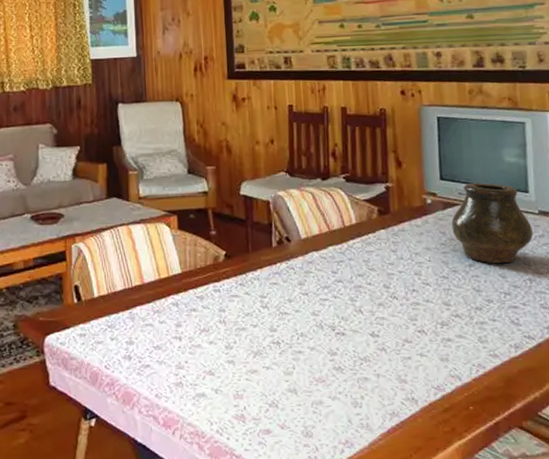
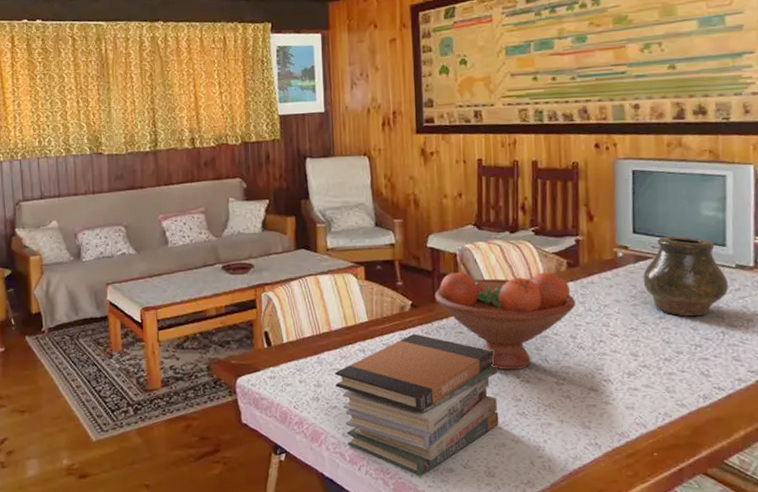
book stack: none [148,285,316,439] -> present [335,333,499,476]
fruit bowl: none [249,219,388,322] -> present [435,271,576,370]

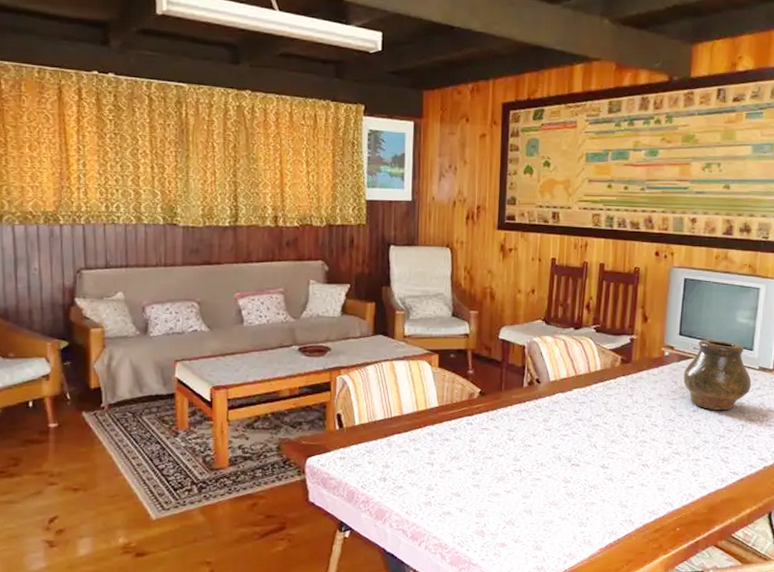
book stack: present [335,333,499,476] -> none [403,419,553,550]
fruit bowl: present [435,271,576,370] -> none [502,363,626,454]

